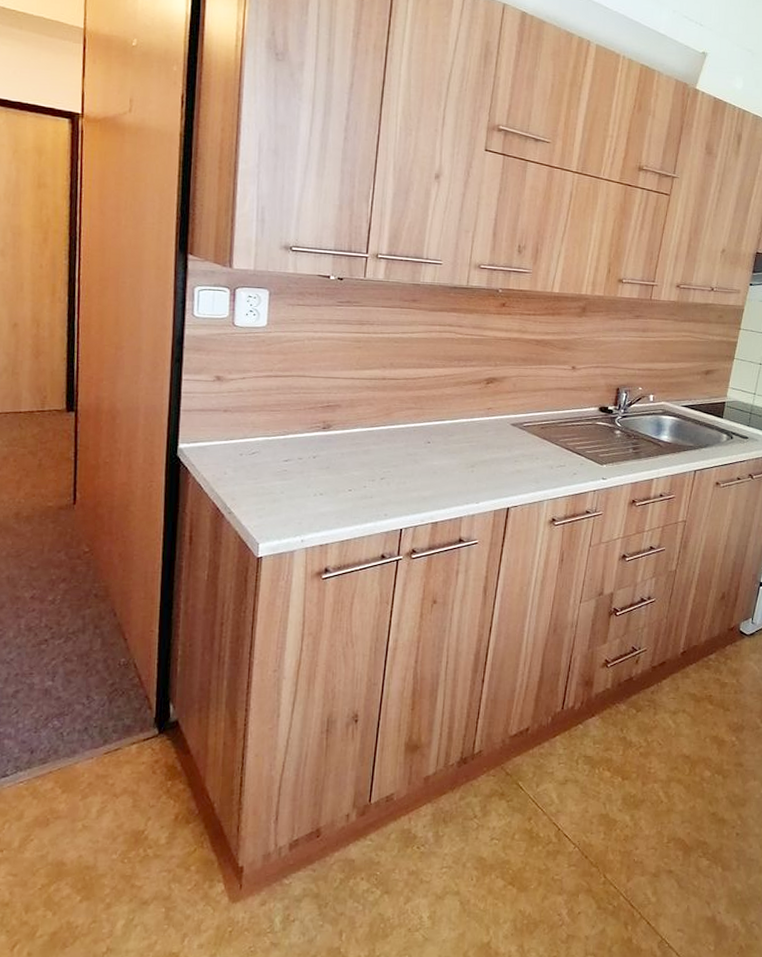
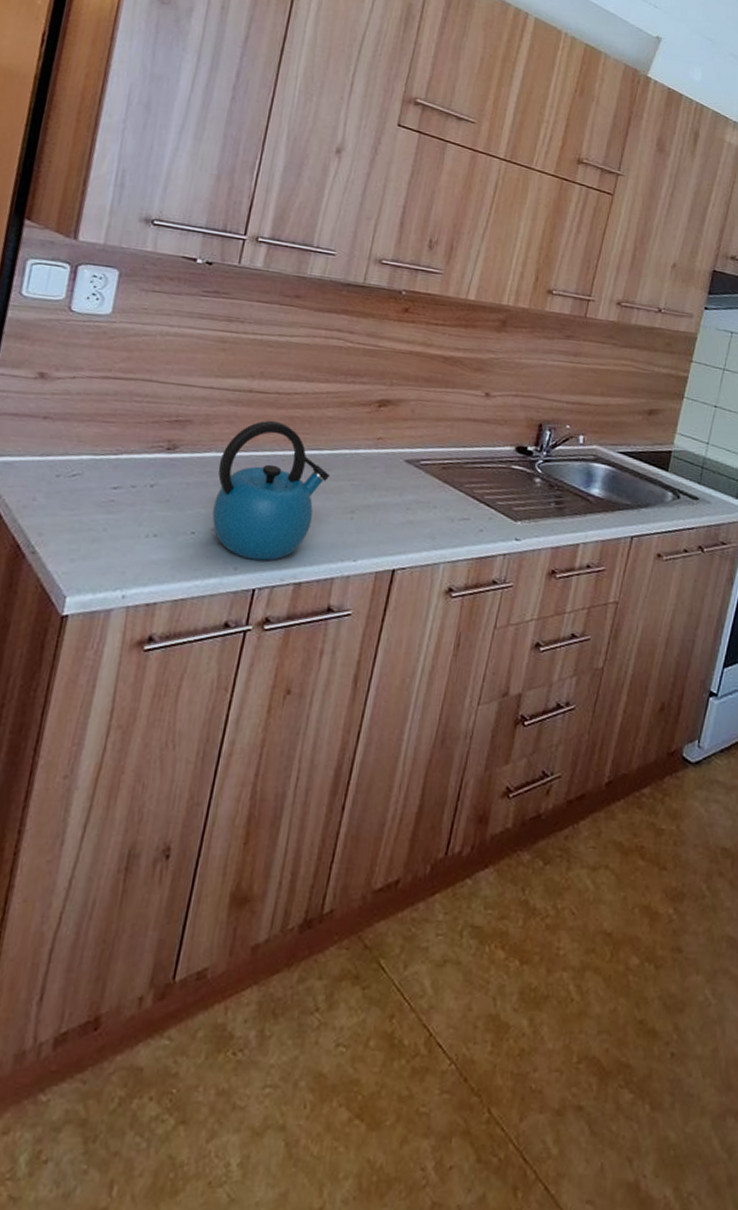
kettle: none [364,400,453,508] -> present [212,420,331,561]

